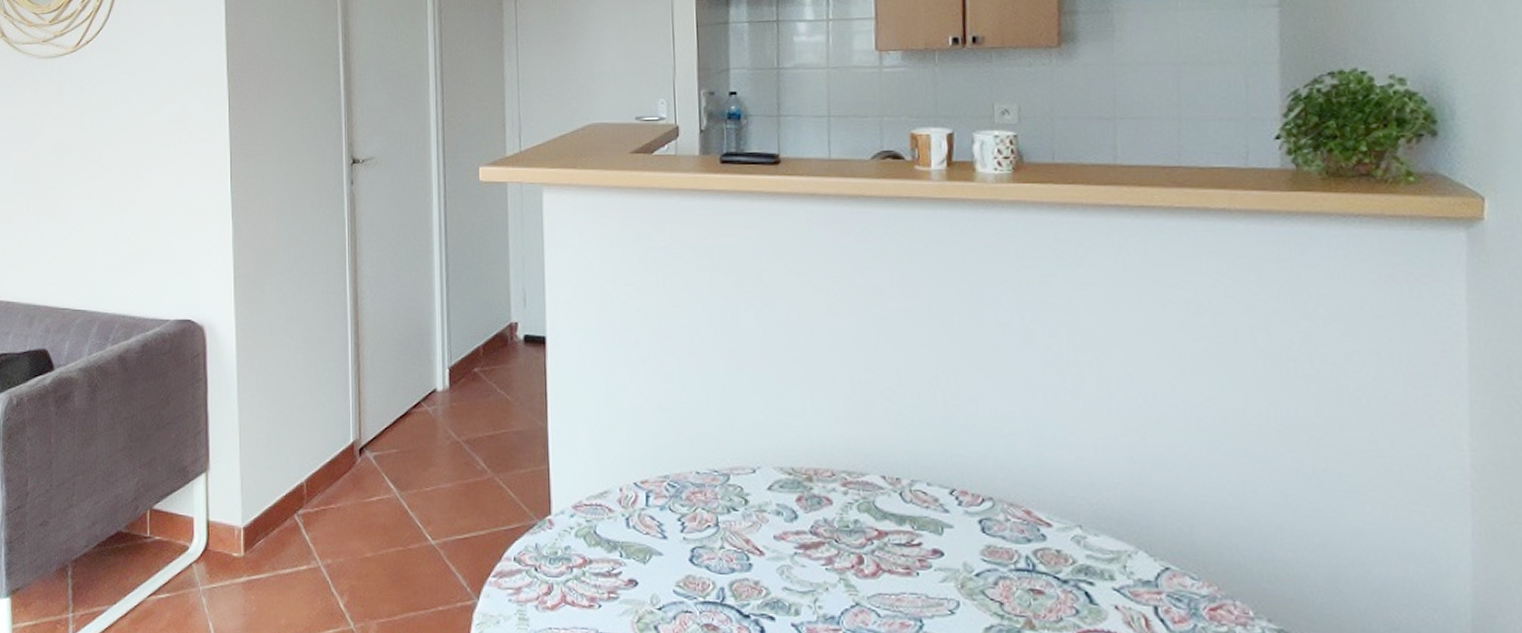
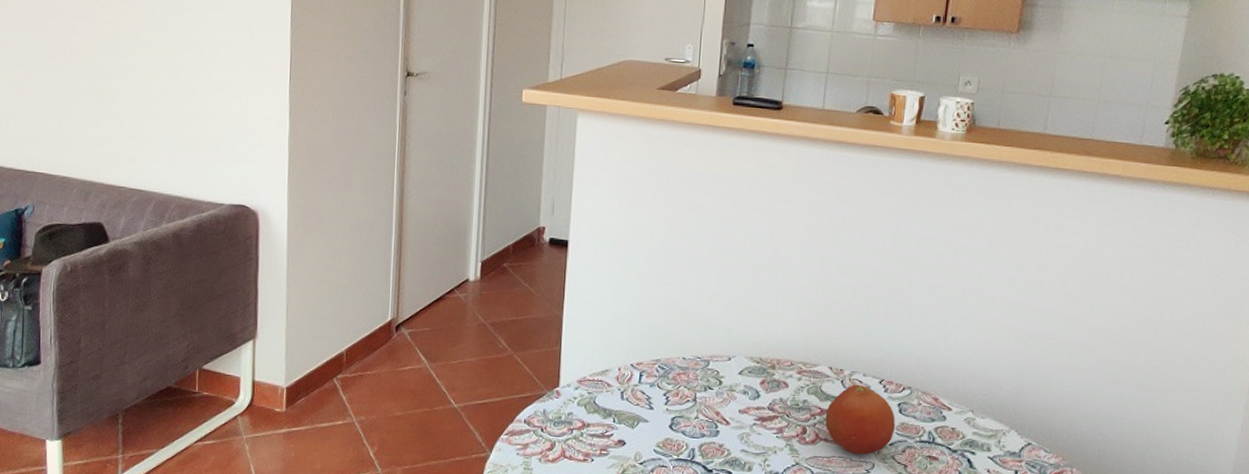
fruit: none [884,496,979,590] -> present [825,384,895,455]

